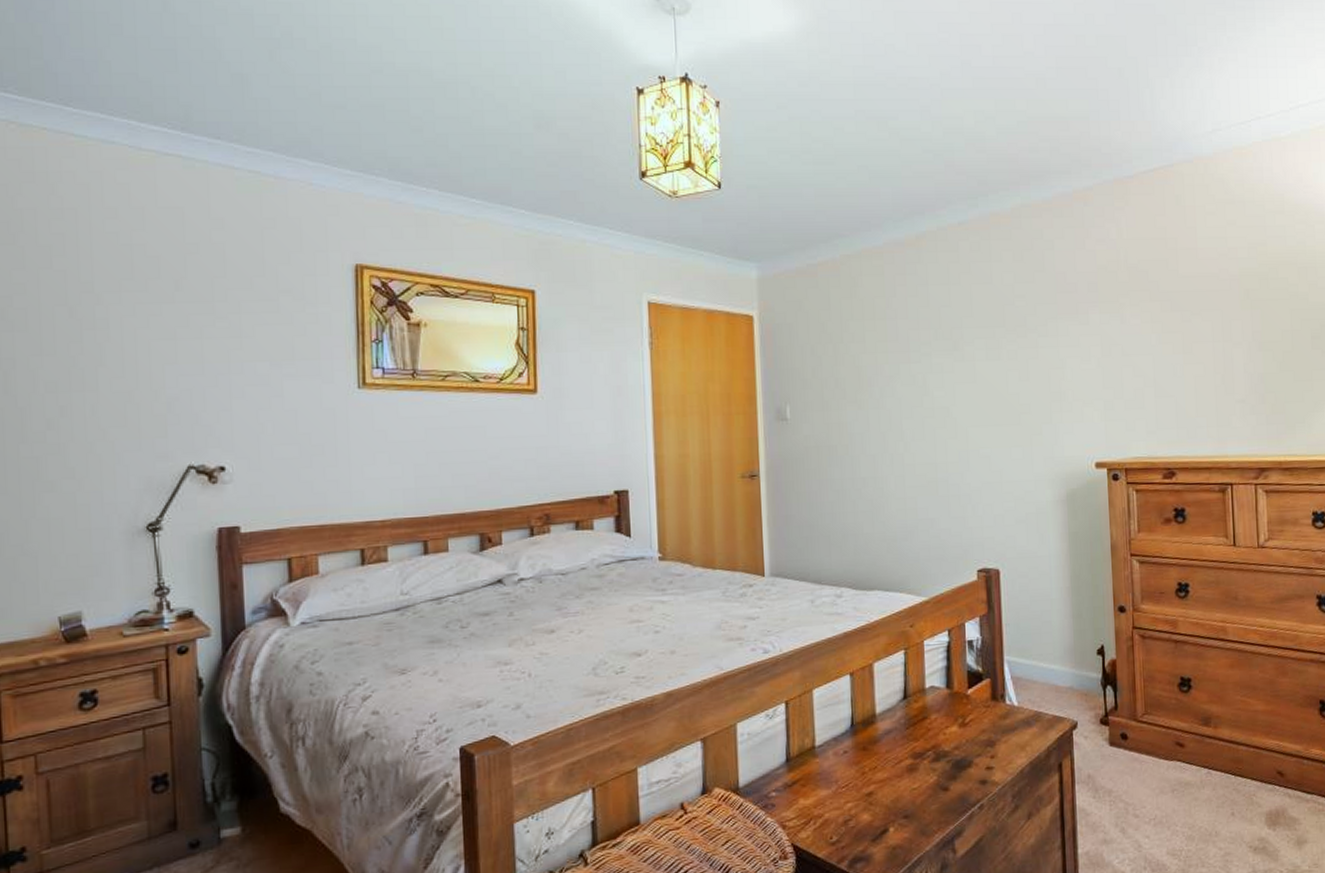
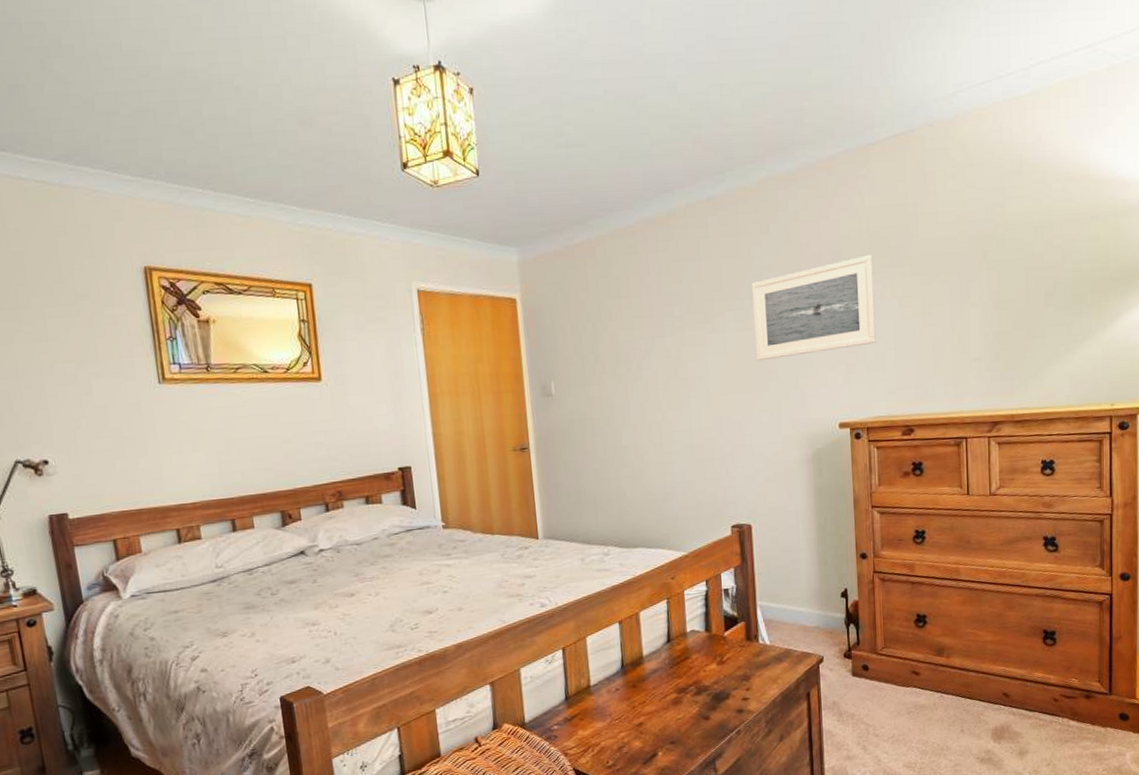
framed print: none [1003,288,1136,393] -> present [751,255,877,361]

